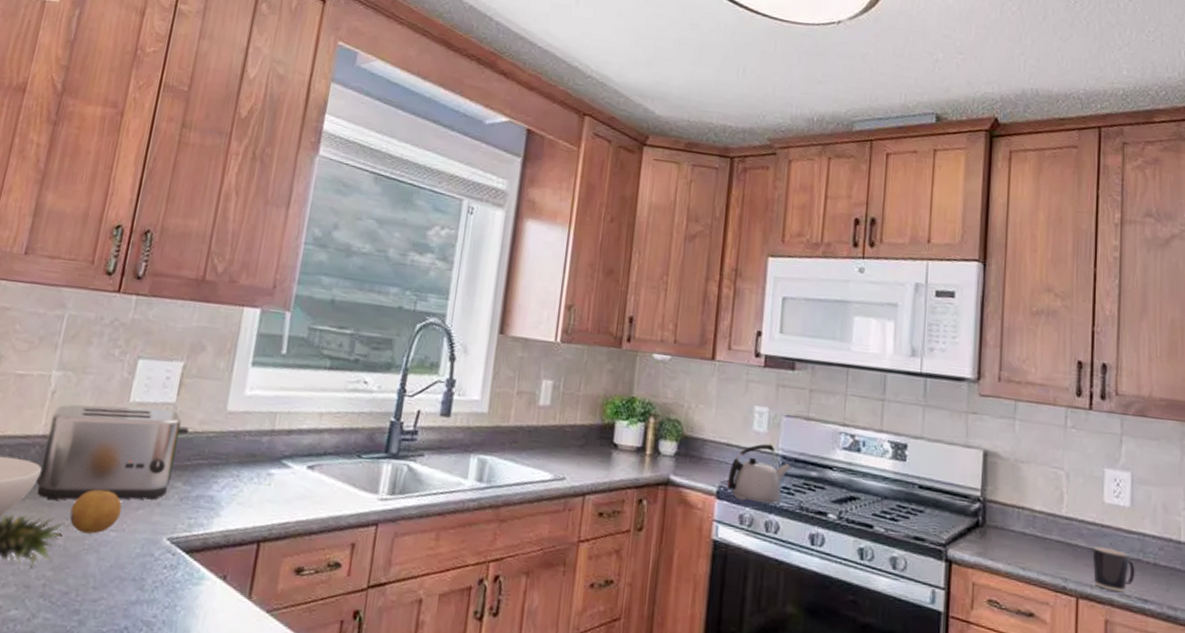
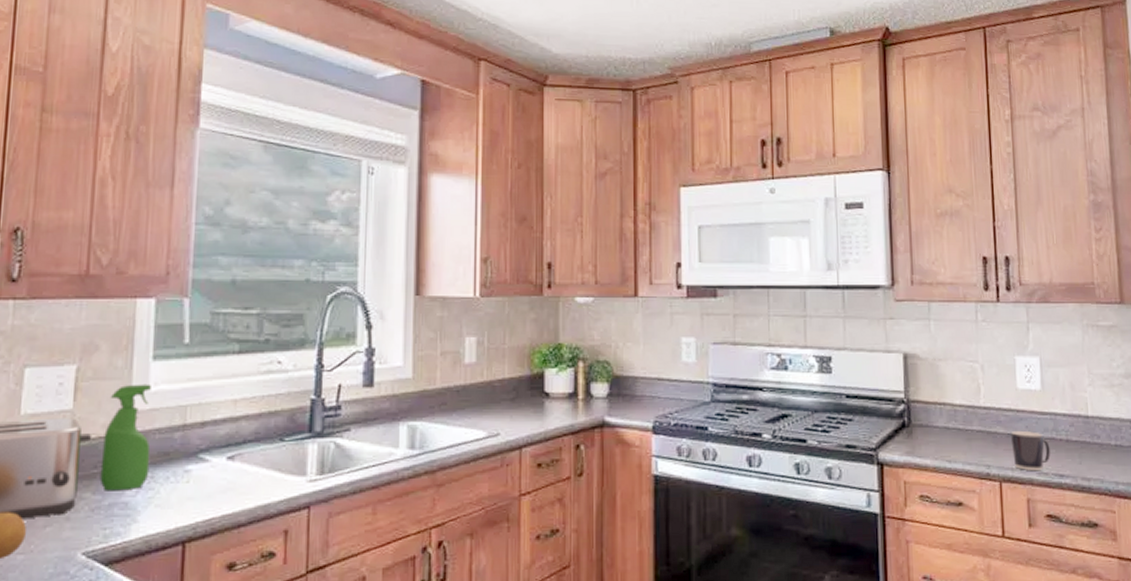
spray bottle: none [191,386,247,485] -> present [99,384,151,491]
kettle: present [727,443,791,505] -> none [662,373,723,433]

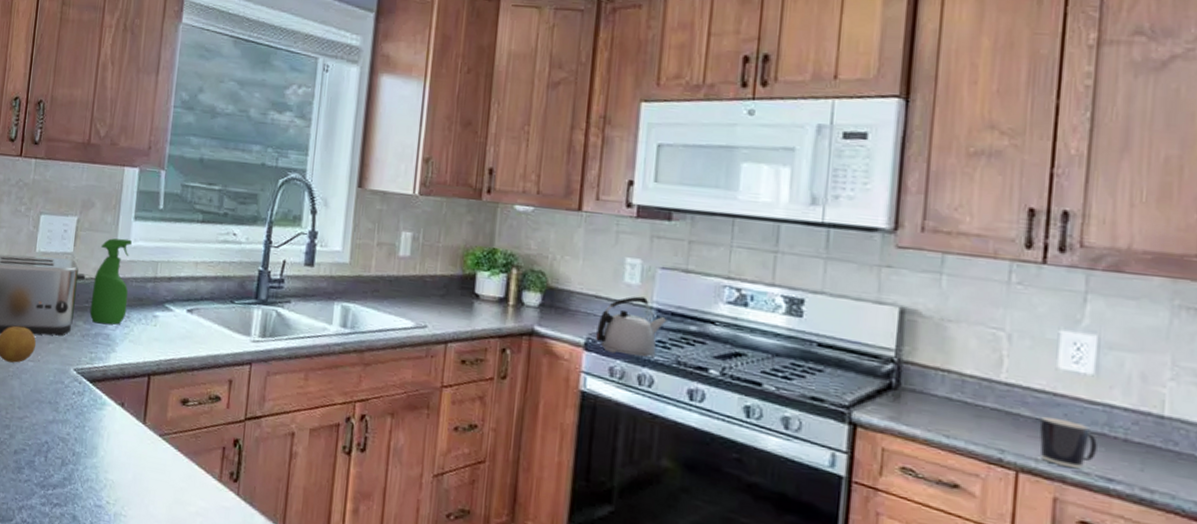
kettle: none [662,373,723,433] -> present [596,296,667,359]

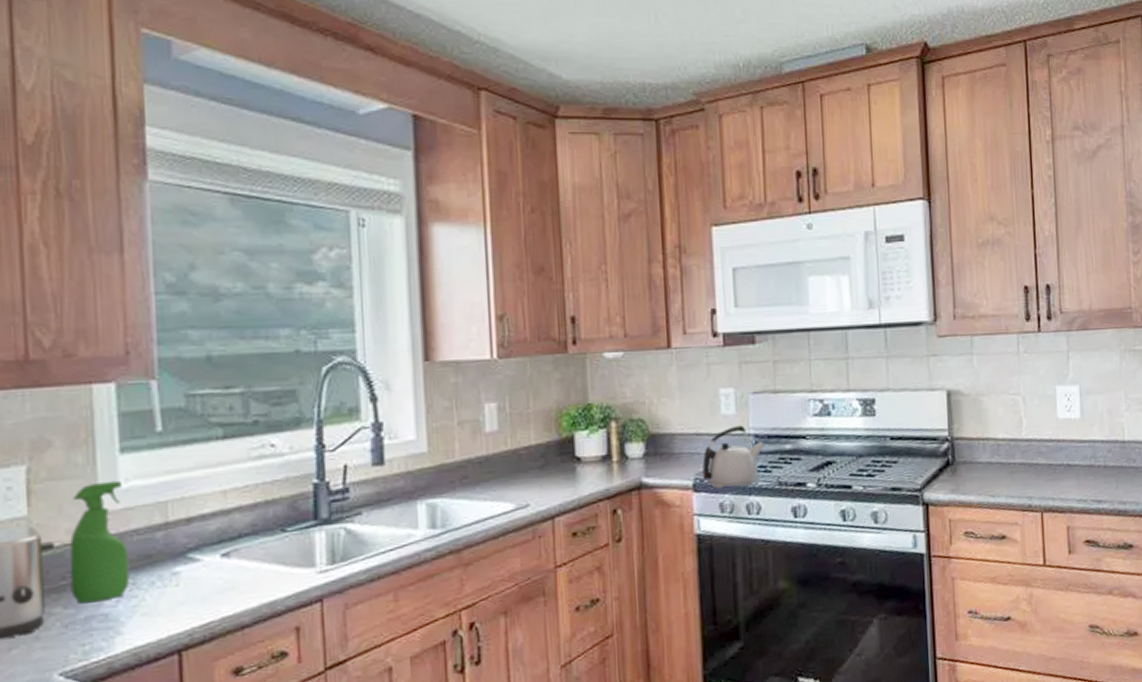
mug: present [1039,416,1097,469] -> none [1051,459,1089,500]

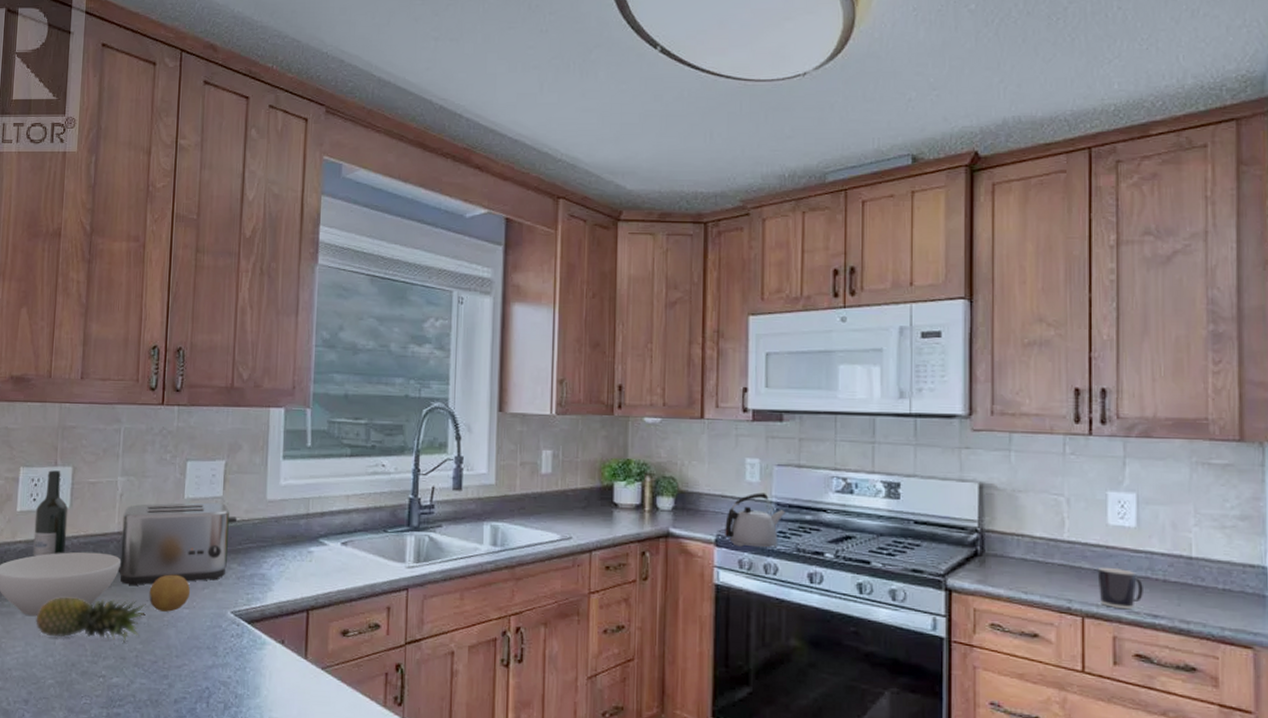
spray bottle: present [69,480,130,604] -> none [243,478,282,565]
mug: none [1051,459,1089,500] -> present [1097,566,1143,610]

